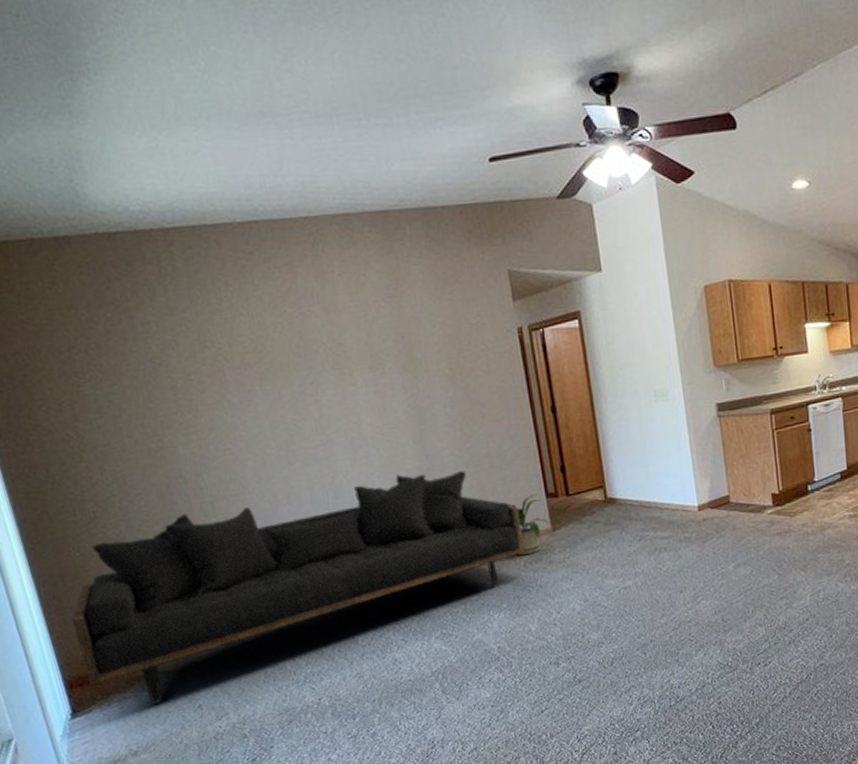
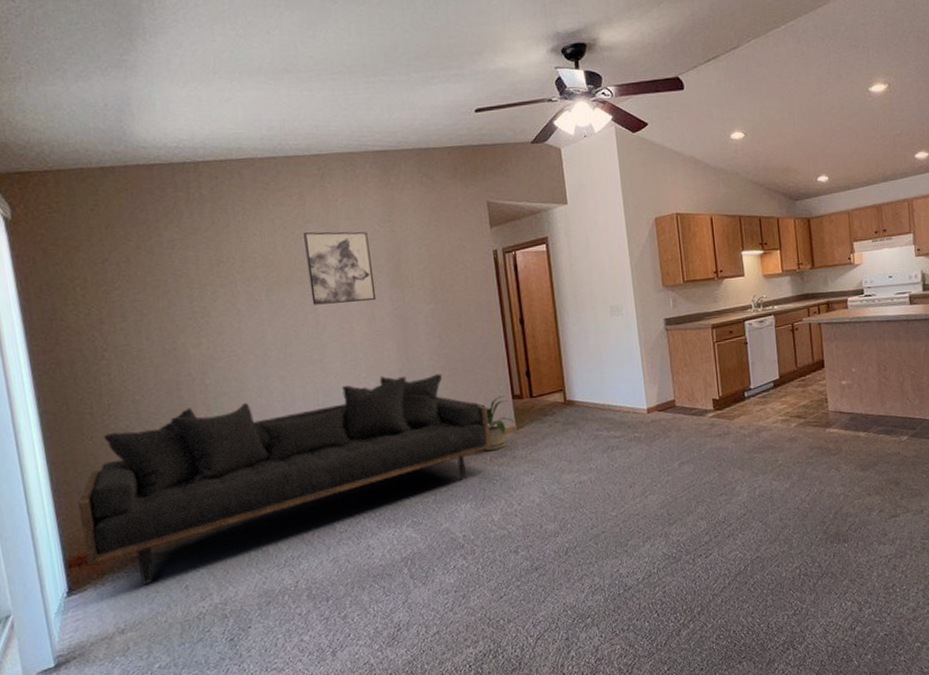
wall art: none [297,308,387,396] -> present [304,231,377,305]

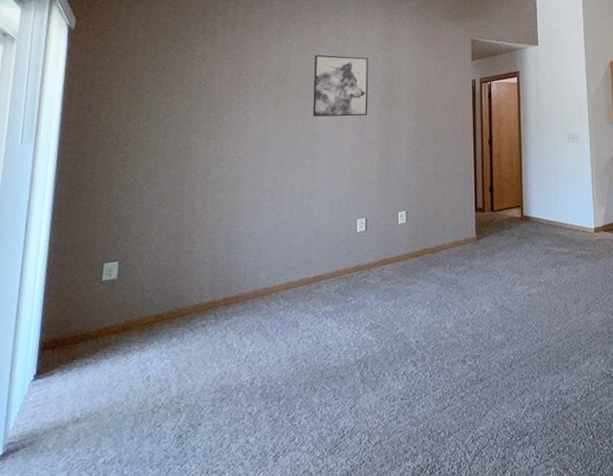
sofa: present [78,373,492,585] -> none [61,183,452,372]
house plant: present [478,395,517,451] -> none [444,208,477,260]

